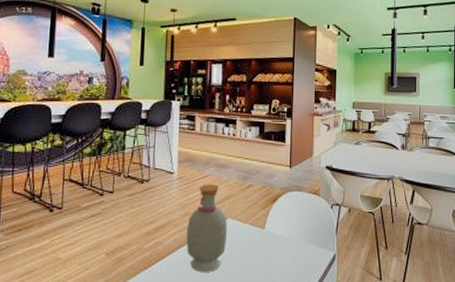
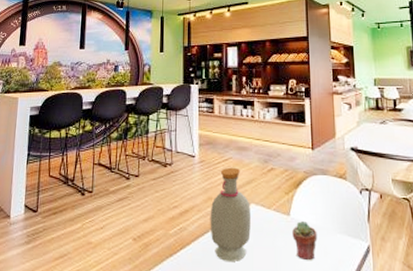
potted succulent: none [266,234,289,268] -> present [292,221,318,260]

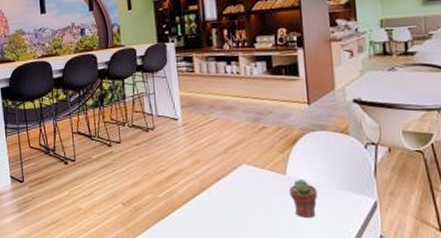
bottle: present [210,167,251,263] -> none [199,128,245,223]

